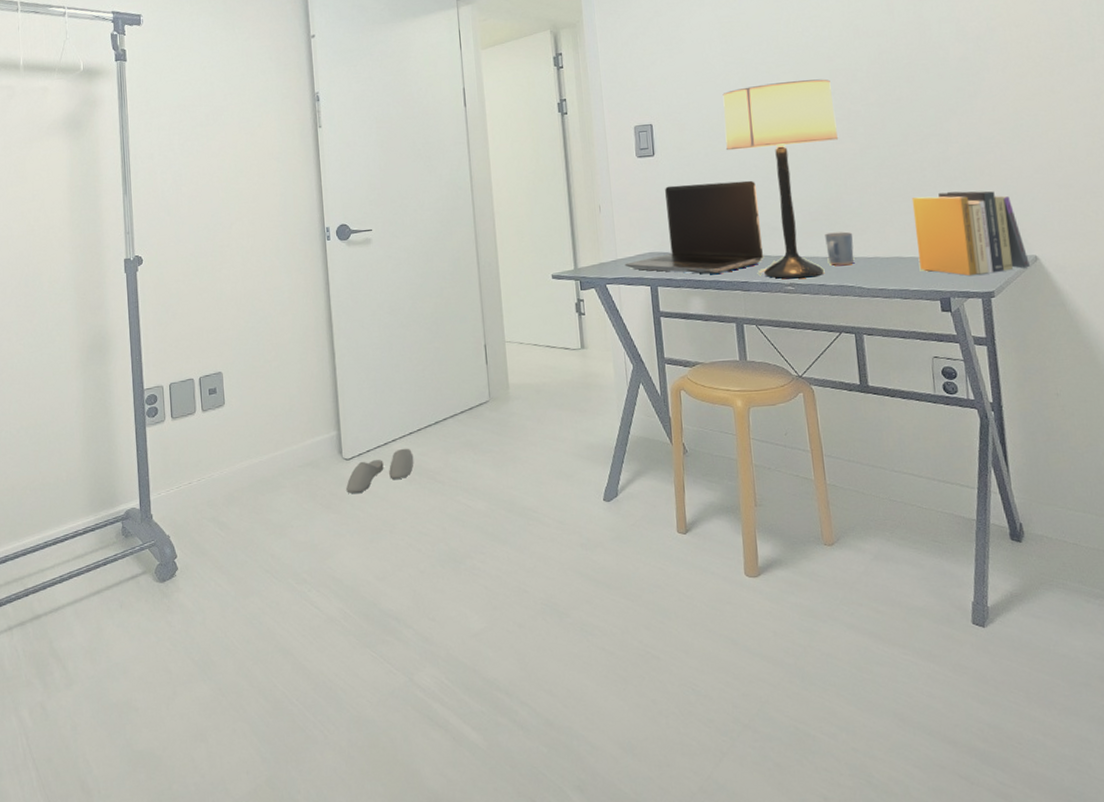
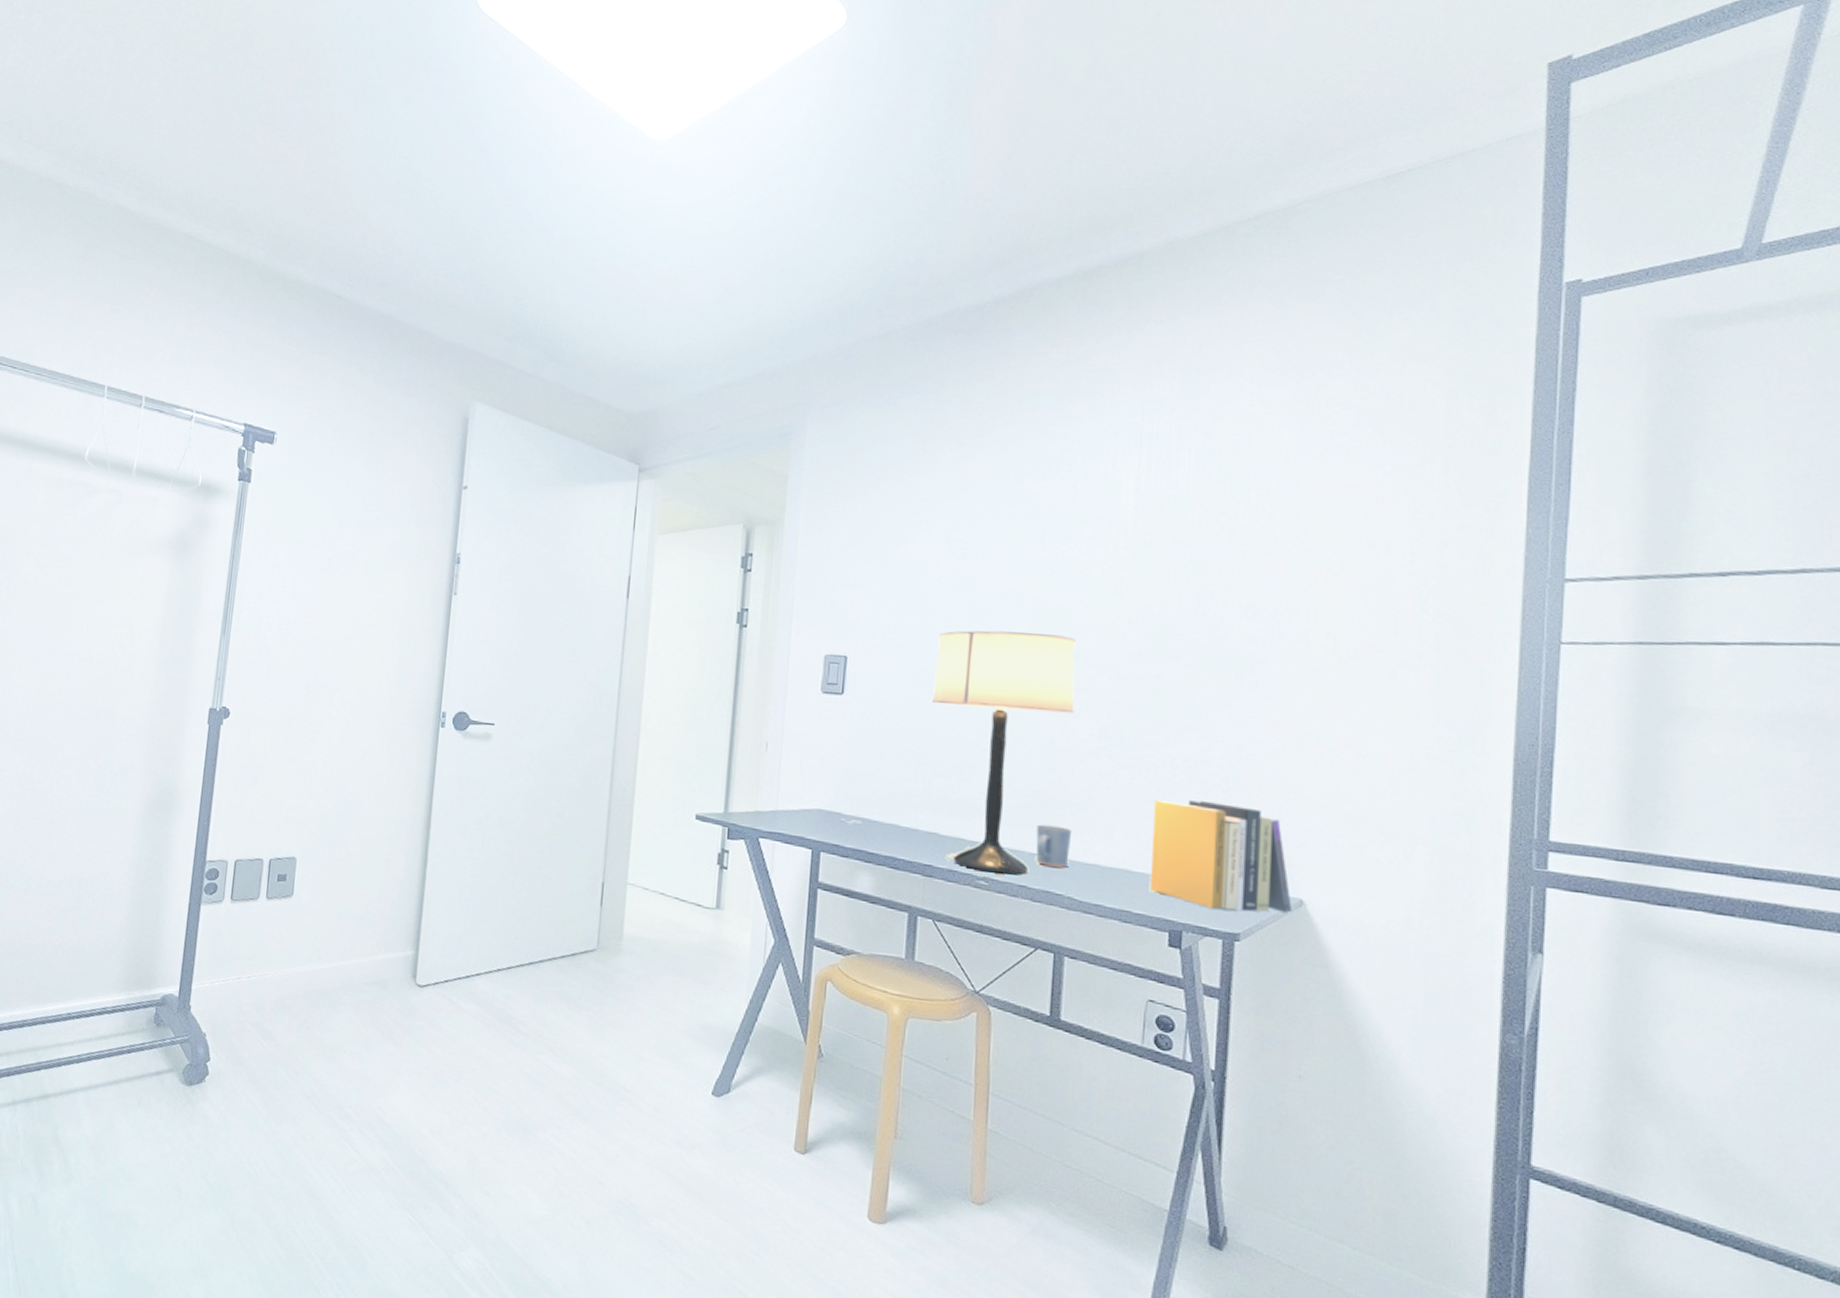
slippers: present [346,448,414,493] -> none [413,985,498,1028]
laptop computer: present [624,180,764,275] -> none [785,733,961,851]

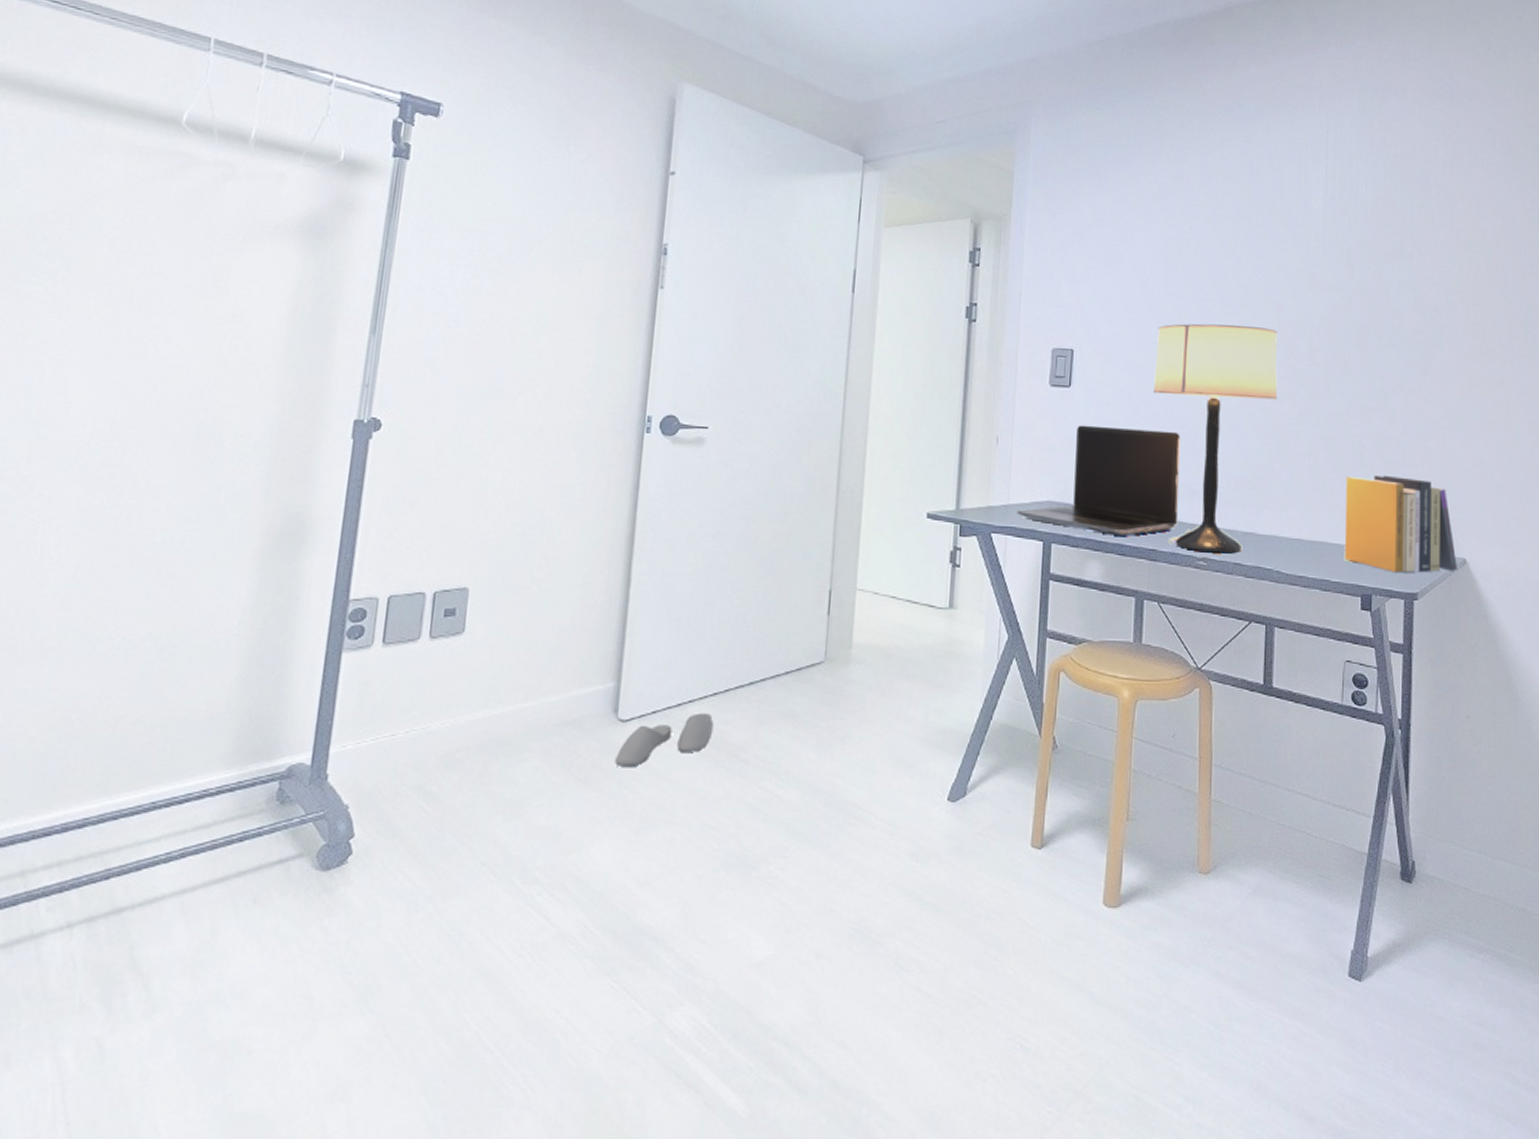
slippers: none [413,985,498,1028] -> present [615,712,714,766]
laptop computer: none [785,733,961,851] -> present [1016,425,1180,537]
mug: present [1036,824,1073,868] -> none [1248,504,1279,544]

